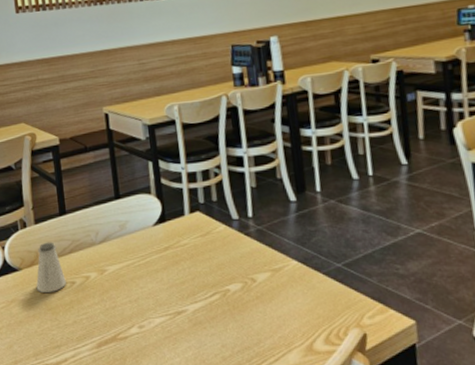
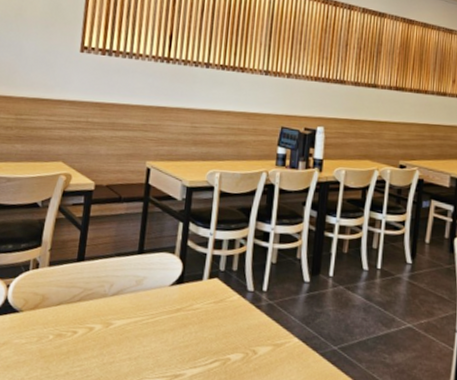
saltshaker: present [36,242,66,293] -> none [34,286,68,340]

